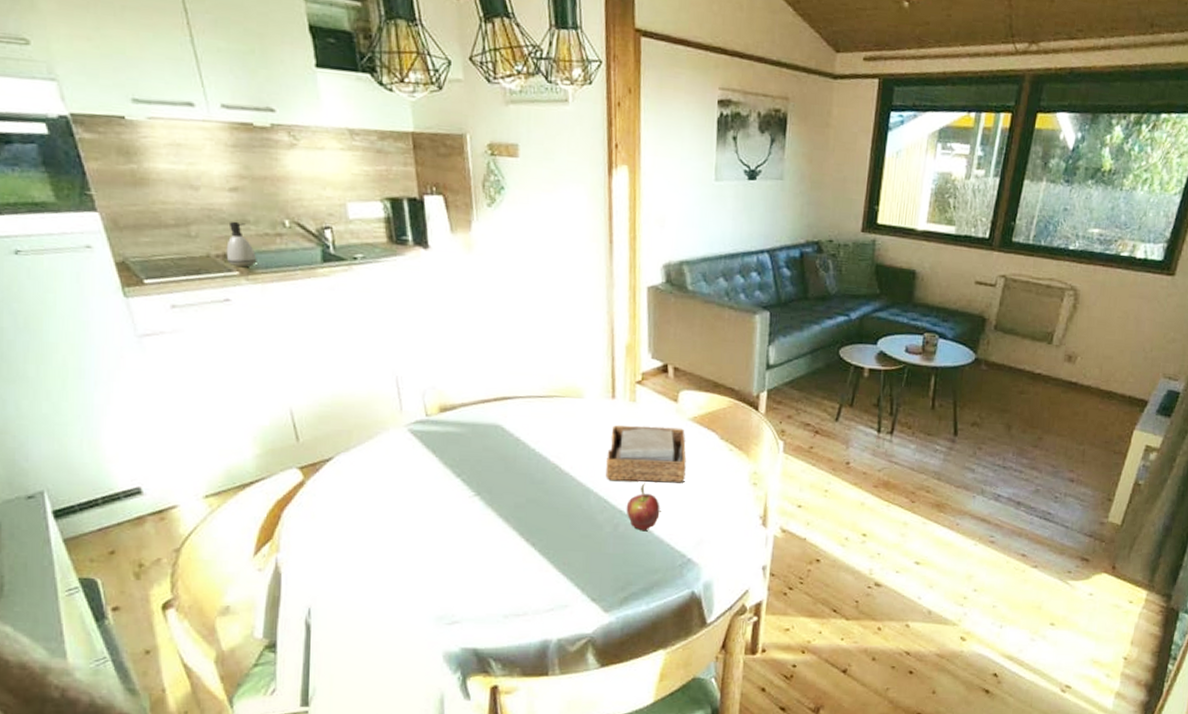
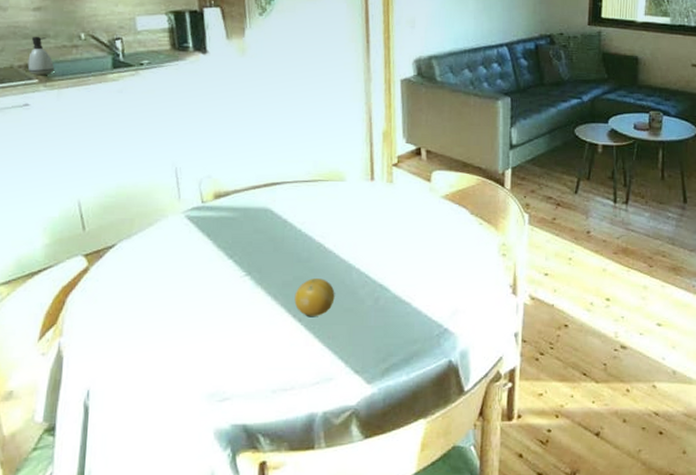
fruit: none [527,501,571,541] -> present [294,278,335,316]
napkin holder: present [605,425,686,483] -> none [366,204,440,257]
fruit: present [626,482,660,532] -> none [385,256,417,304]

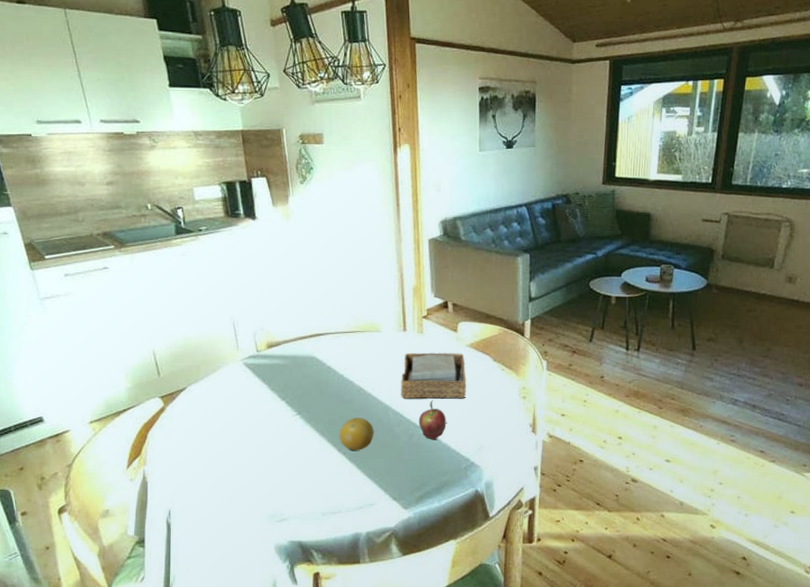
soap dispenser: present [27,36,55,76] -> none [104,207,127,242]
napkin holder: none [366,204,440,257] -> present [401,352,466,399]
fruit: none [385,256,417,304] -> present [418,399,446,440]

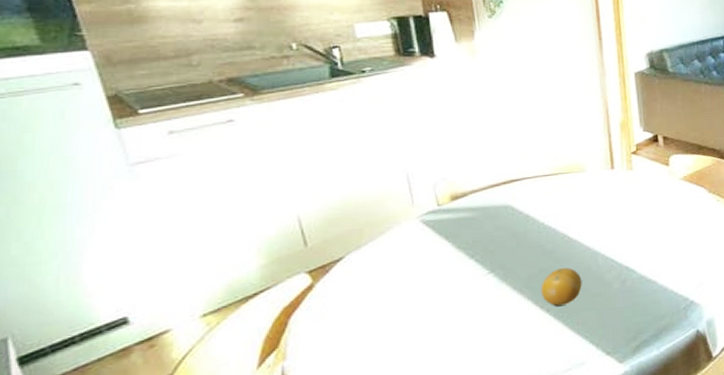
napkin holder: present [401,352,466,399] -> none [610,187,682,241]
fruit: present [418,399,446,440] -> none [631,238,662,283]

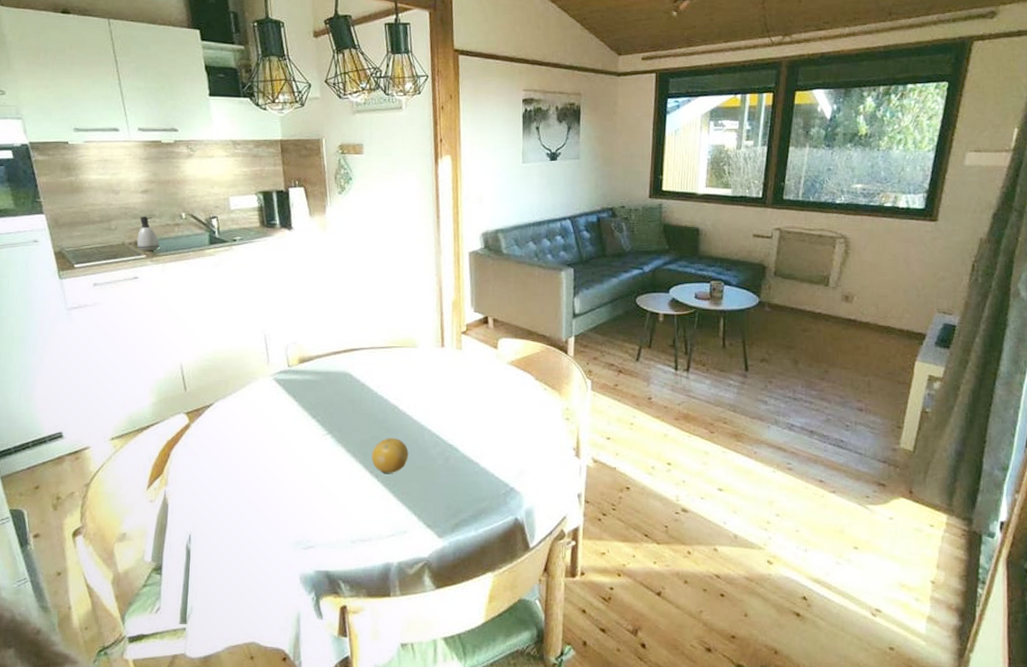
soap dispenser: none [230,48,263,90] -> present [136,216,160,252]

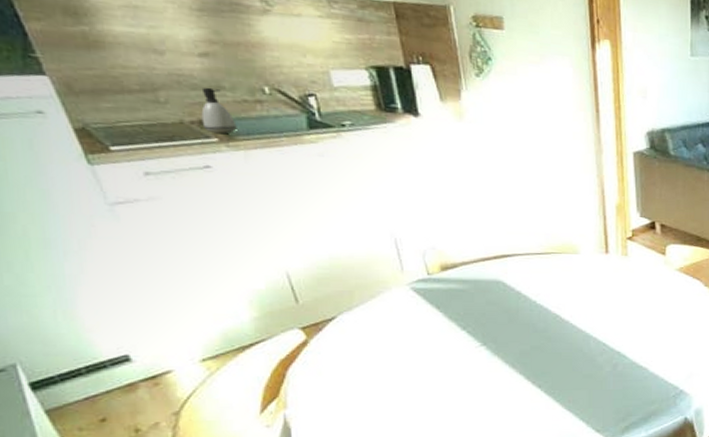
fruit: present [371,438,409,473] -> none [533,347,573,383]

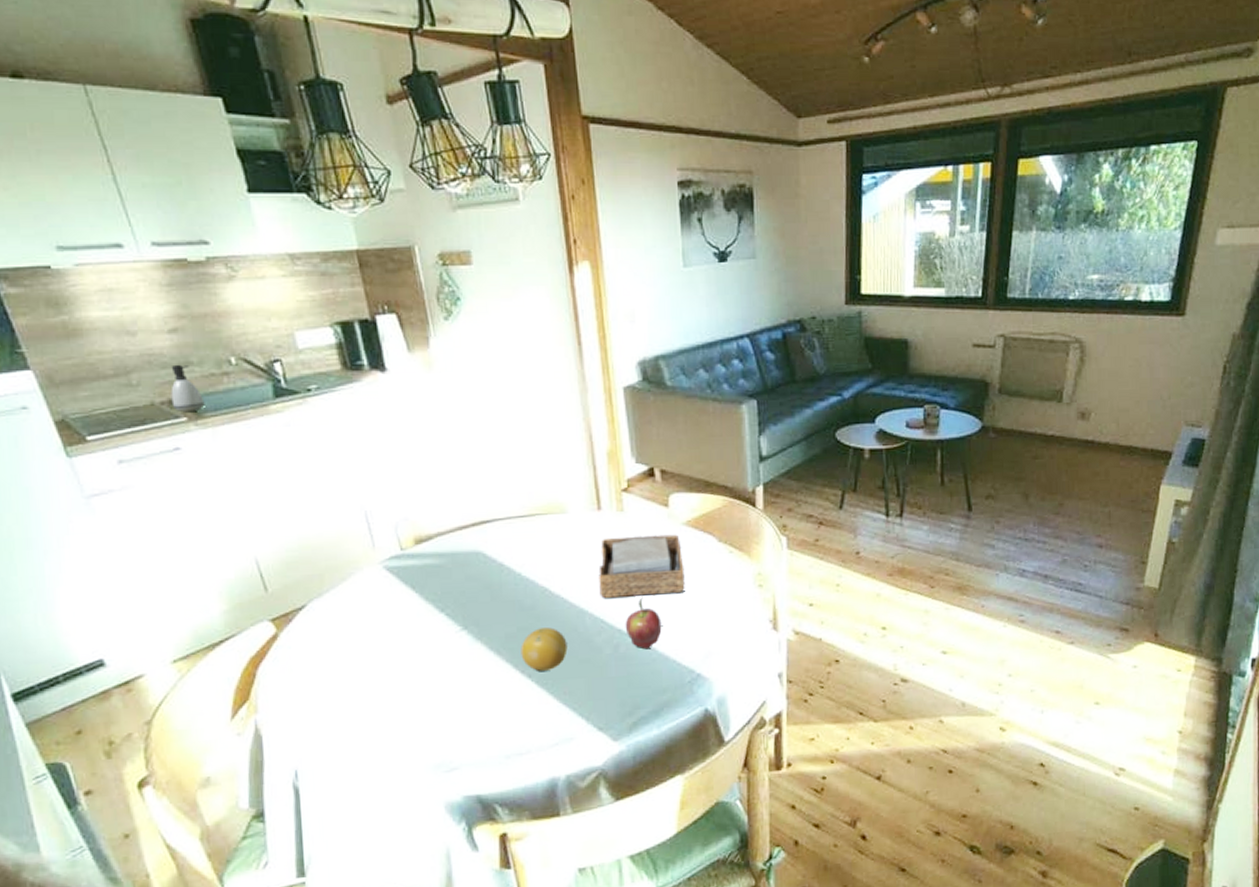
fruit: none [533,347,573,383] -> present [520,627,568,671]
napkin holder: none [603,277,675,326] -> present [598,534,685,598]
fruit: none [623,326,654,369] -> present [625,596,662,650]

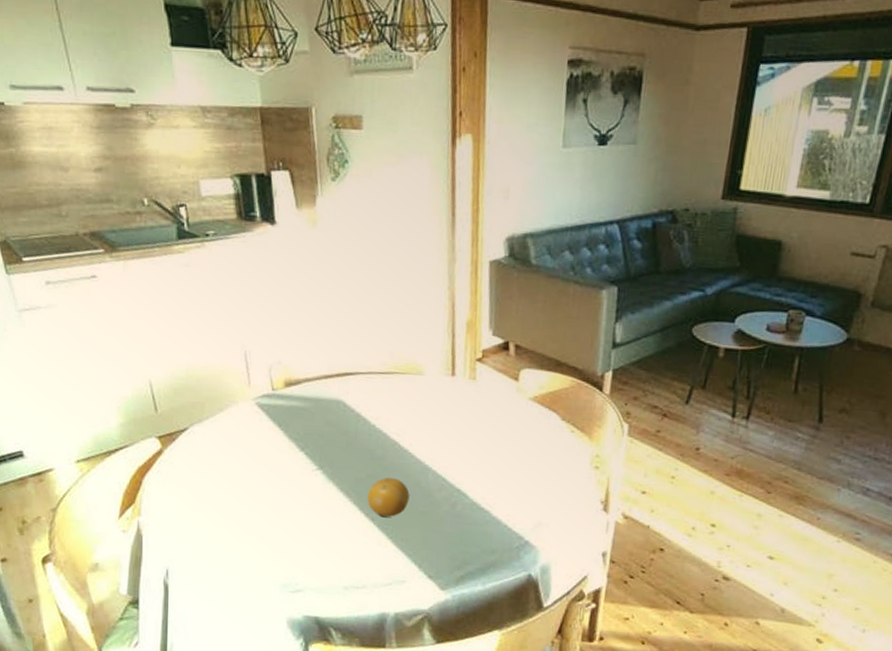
soap dispenser: present [170,364,205,413] -> none [92,200,120,246]
napkin holder: present [598,534,685,598] -> none [444,403,526,464]
fruit: present [625,596,662,650] -> none [463,461,498,512]

